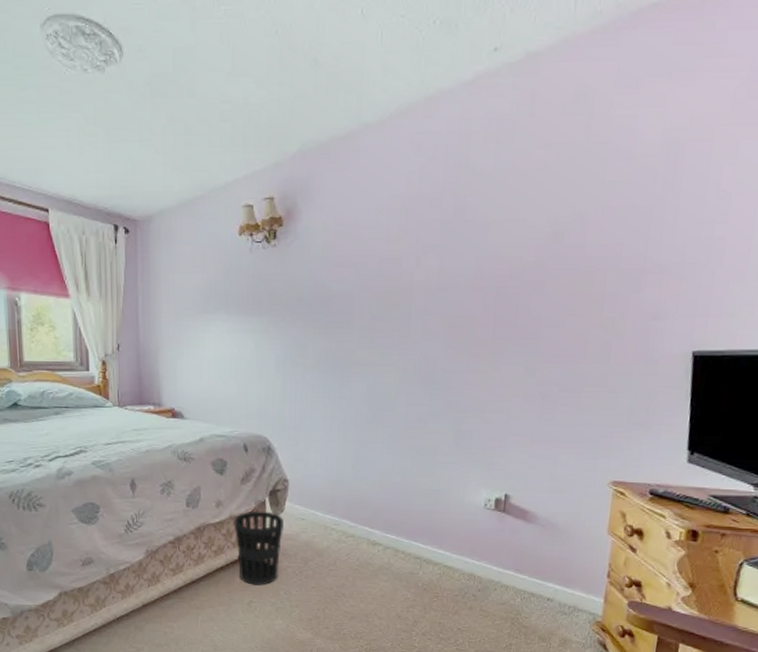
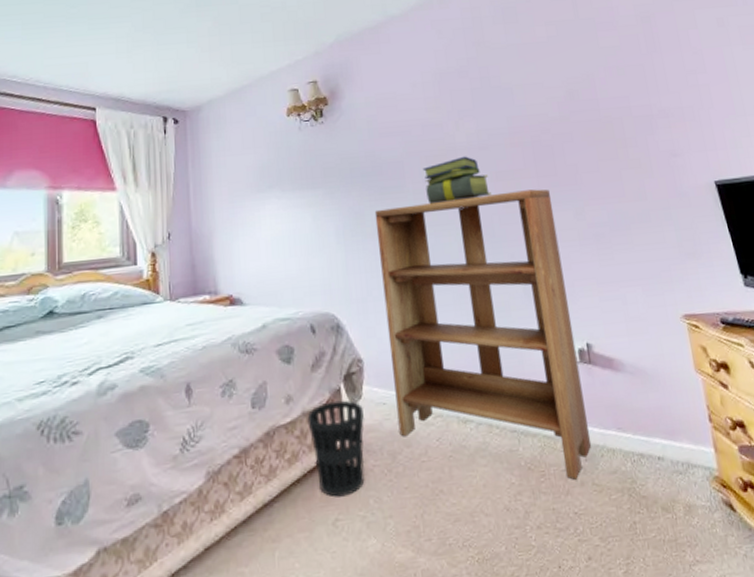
bookshelf: none [313,339,504,604] -> present [374,189,592,480]
stack of books: none [373,296,442,344] -> present [422,156,491,205]

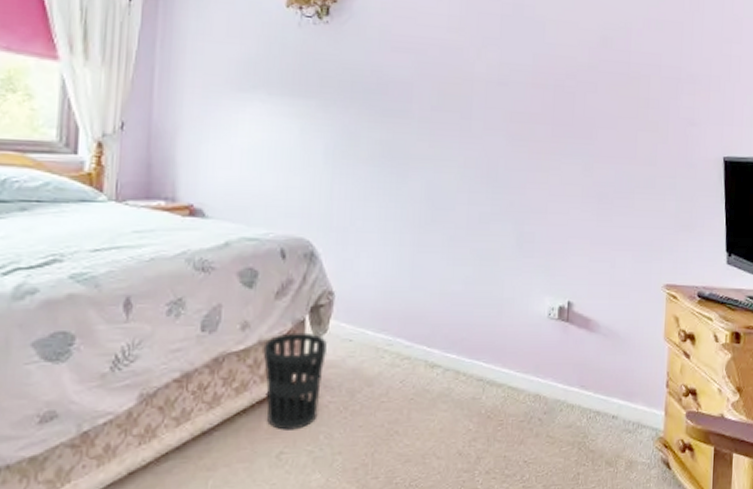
bookshelf: present [374,189,592,480] -> none [362,133,563,431]
stack of books: present [422,156,491,205] -> none [432,89,503,137]

